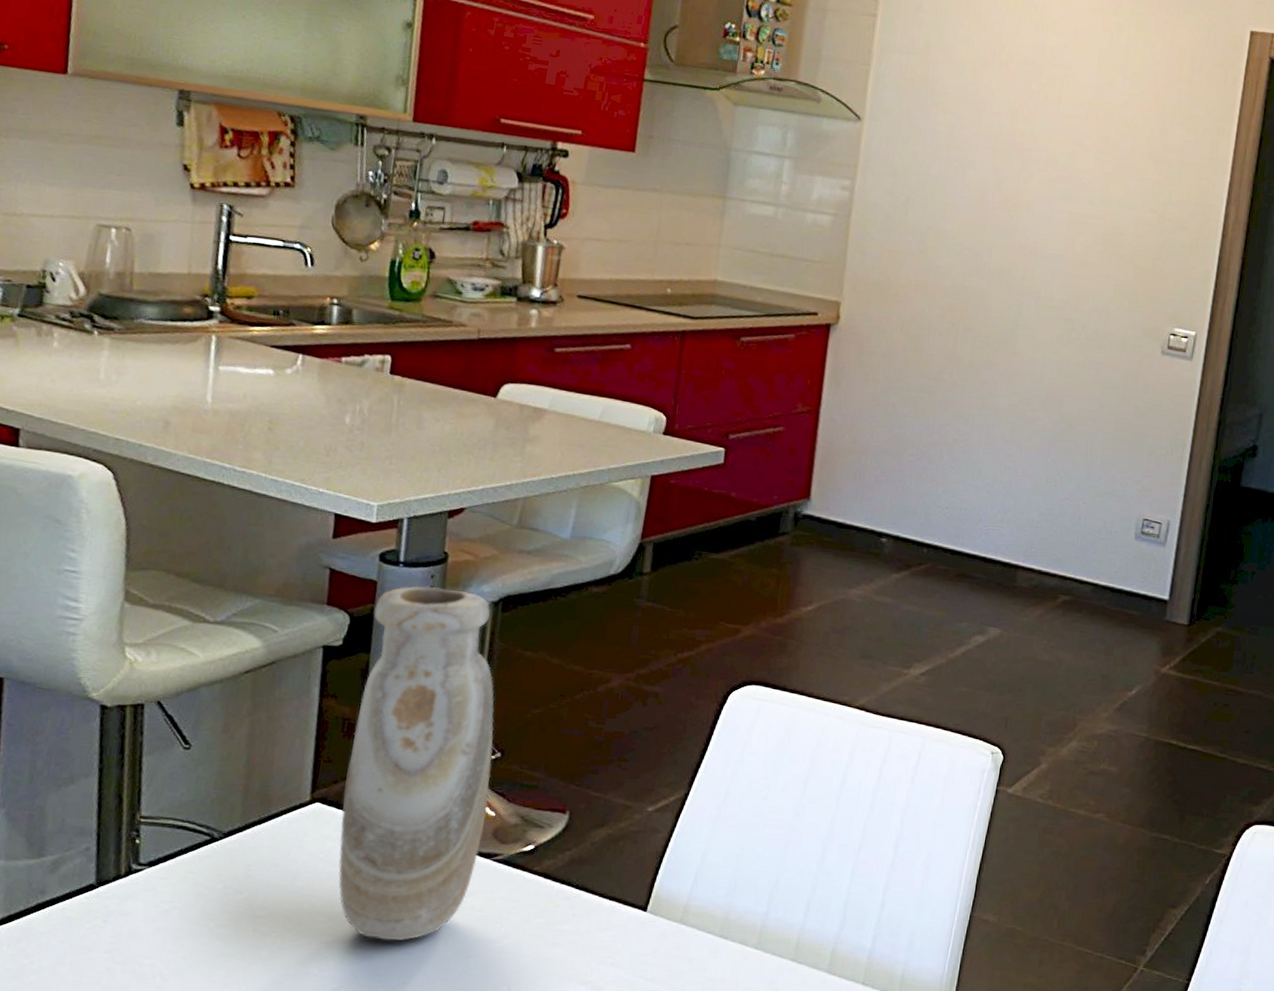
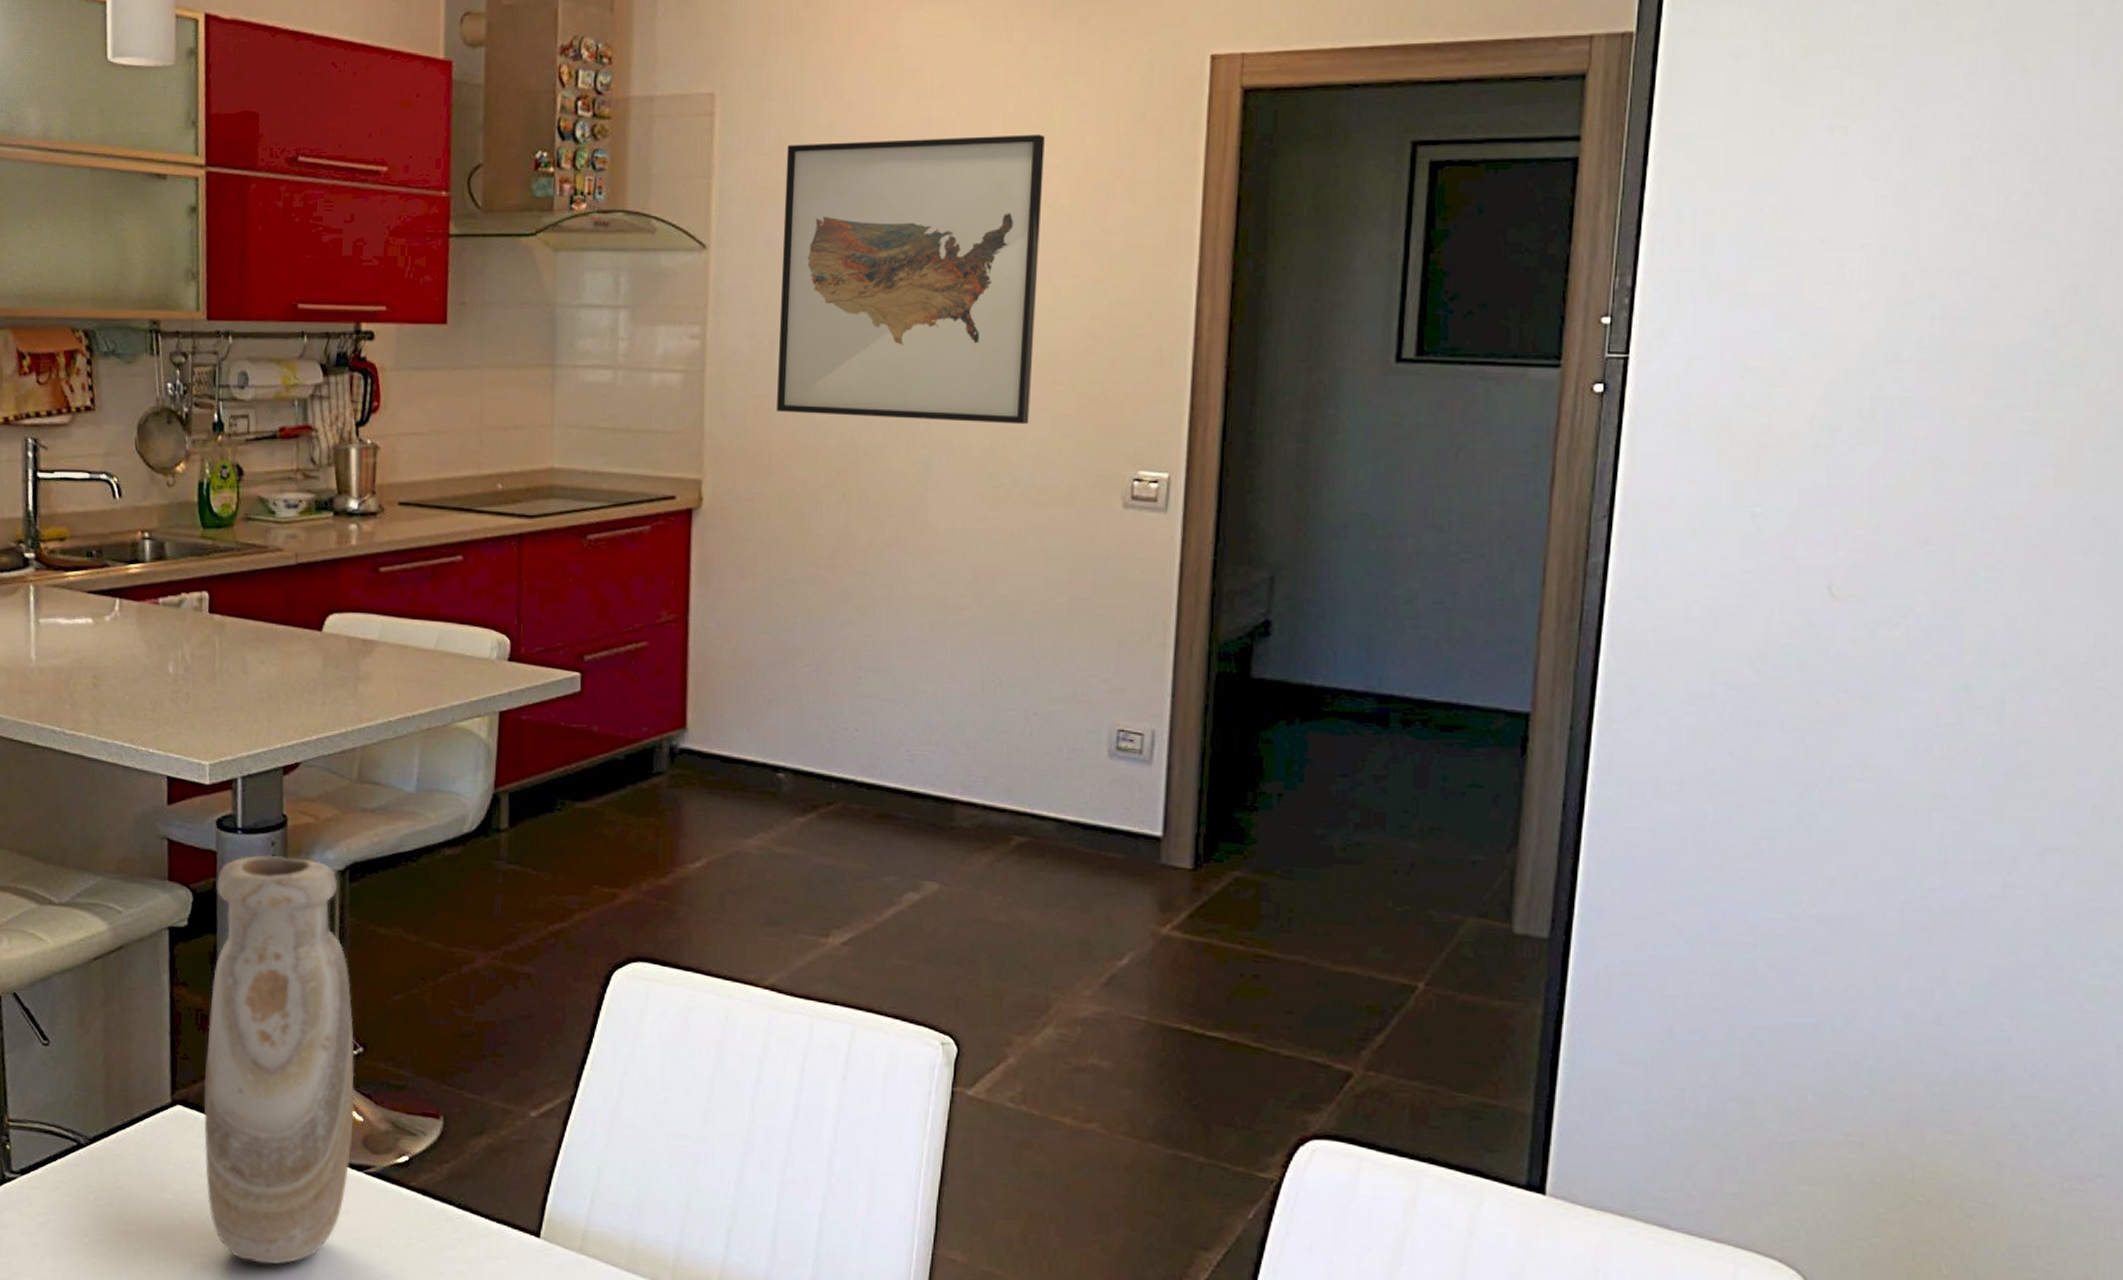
wall art: none [906,49,1128,286] -> present [777,134,1045,425]

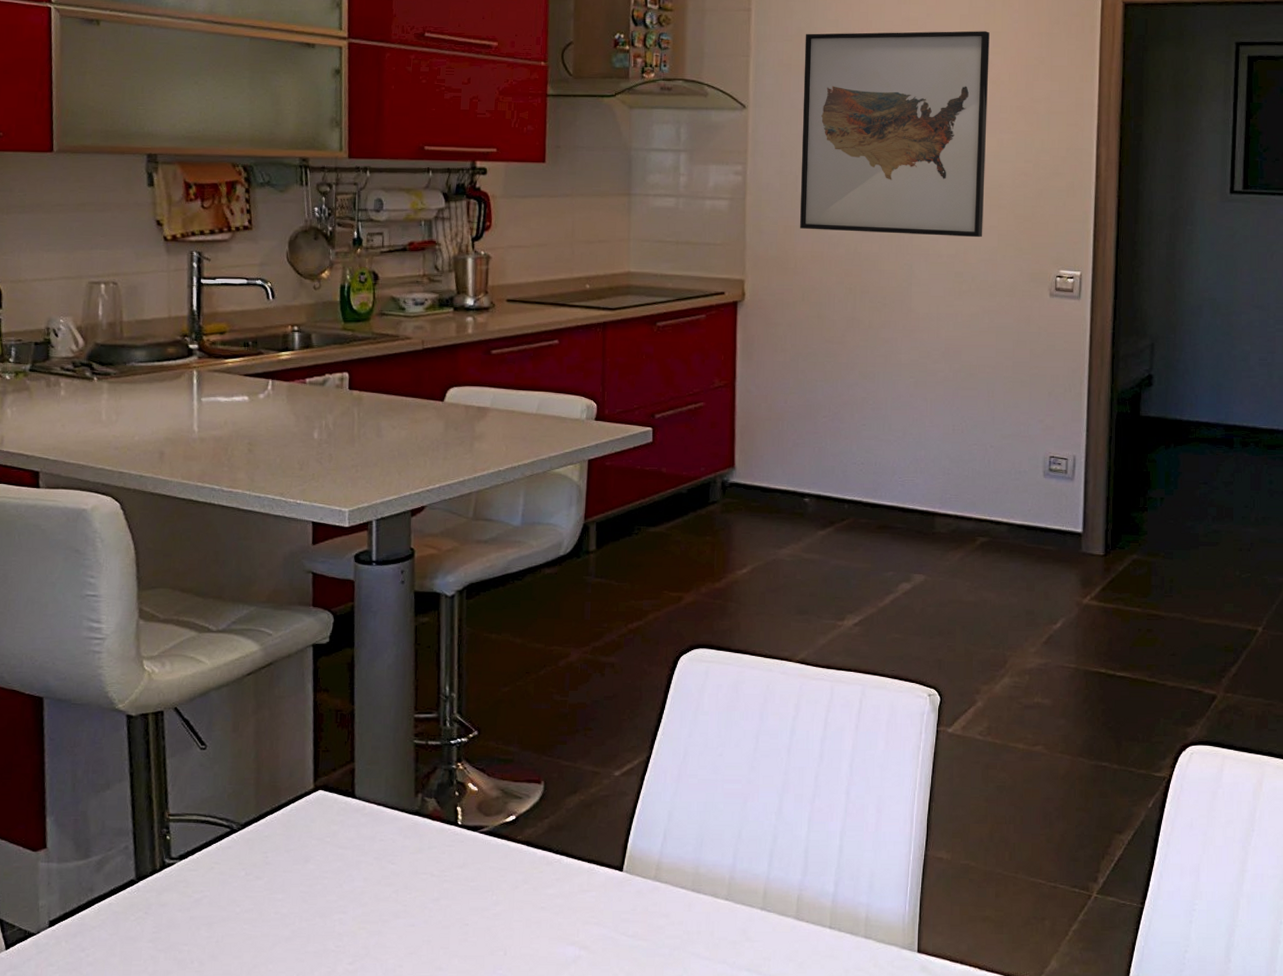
vase: present [204,855,355,1264] -> none [342,582,471,915]

